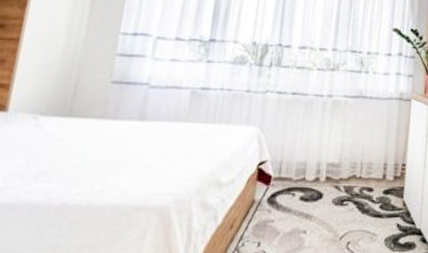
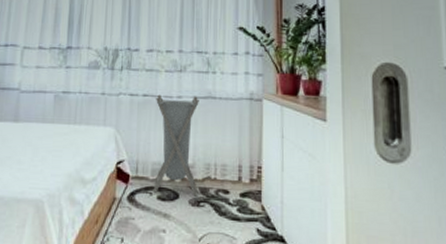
laundry hamper: none [295,93,350,196] -> present [153,94,199,197]

